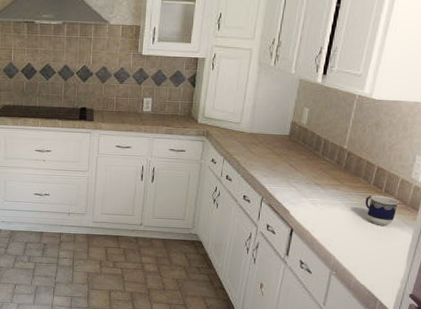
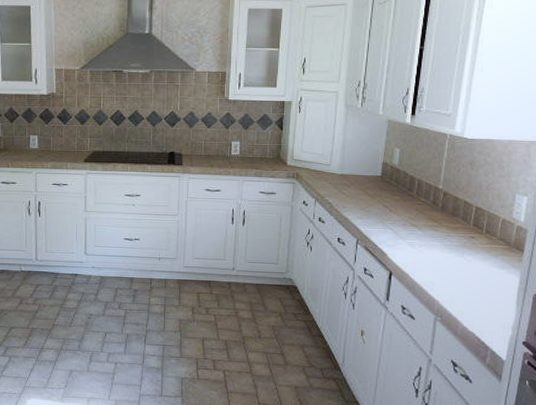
cup: present [365,195,399,226] -> none [466,236,502,268]

